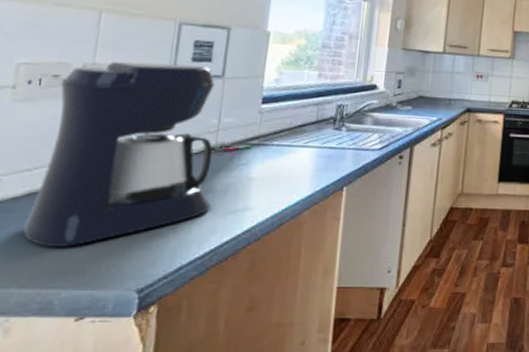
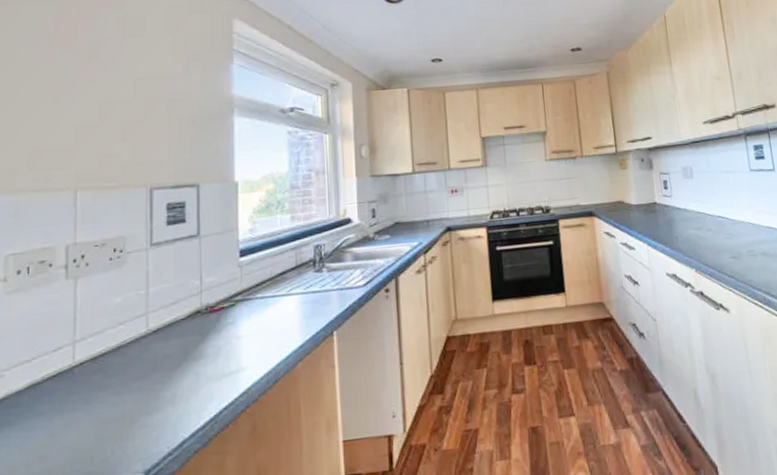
coffee maker: present [23,62,216,247] -> none [29,227,204,438]

